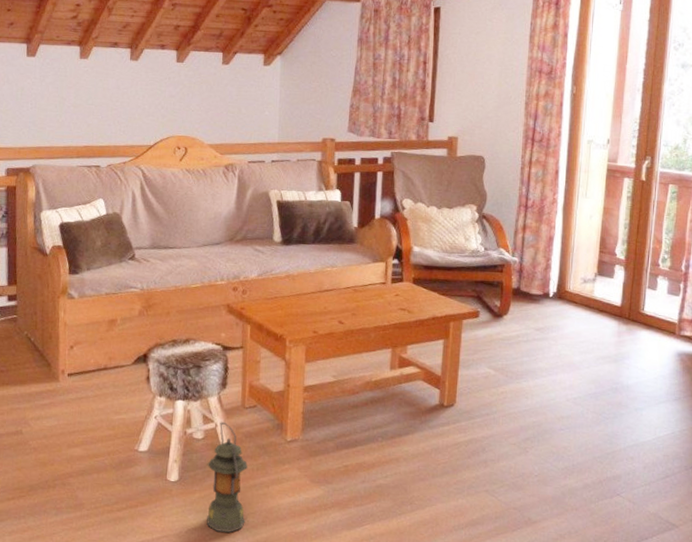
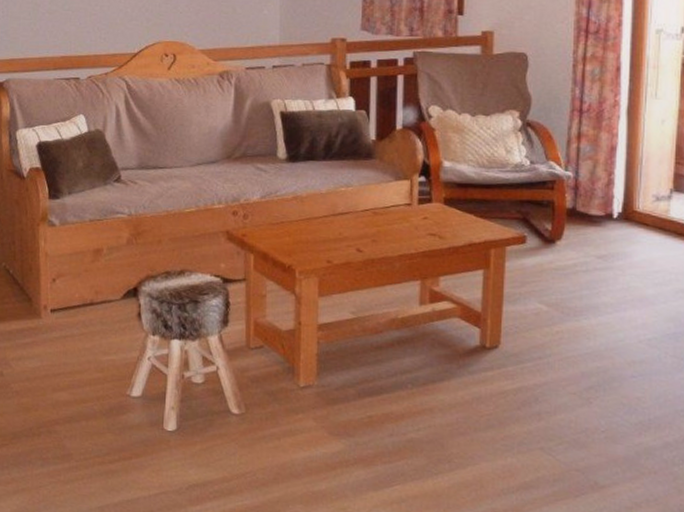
lantern: present [207,422,248,533] -> none [208,364,255,490]

